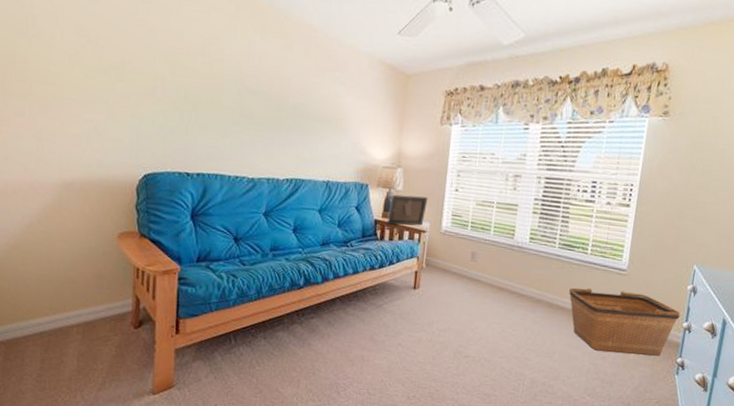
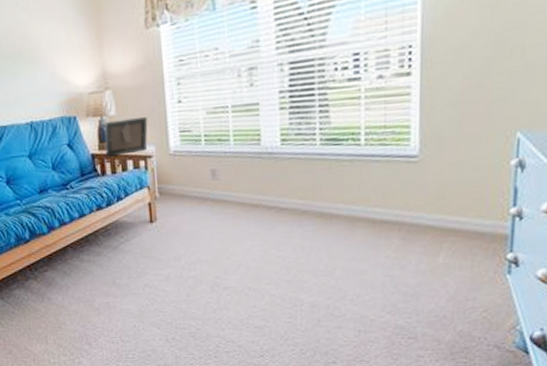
bicycle basket: present [569,287,680,356] -> none [343,181,505,260]

